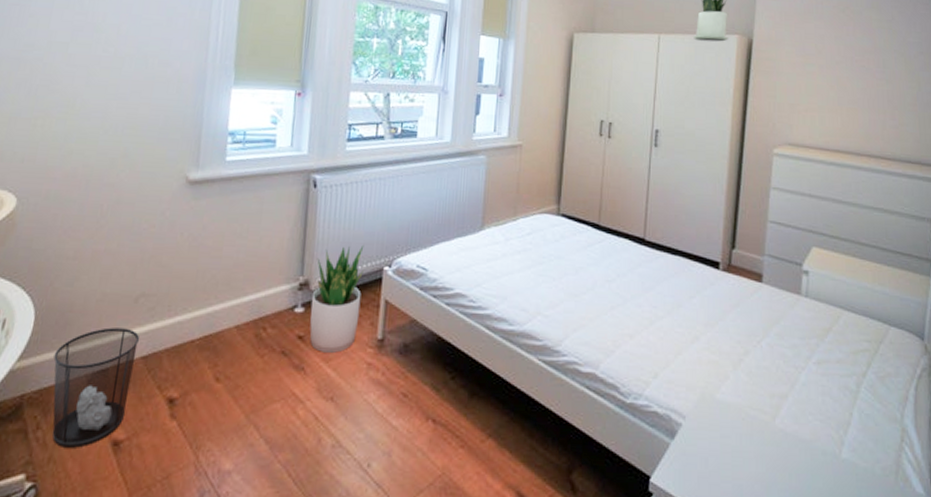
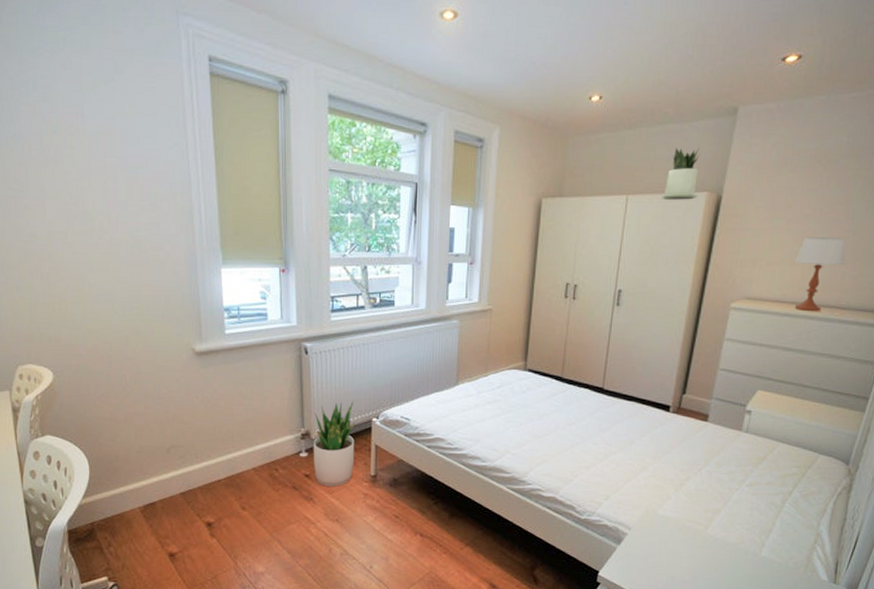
waste bin: present [52,327,140,448] -> none [111,472,177,559]
table lamp: none [833,83,883,162] -> present [794,237,846,312]

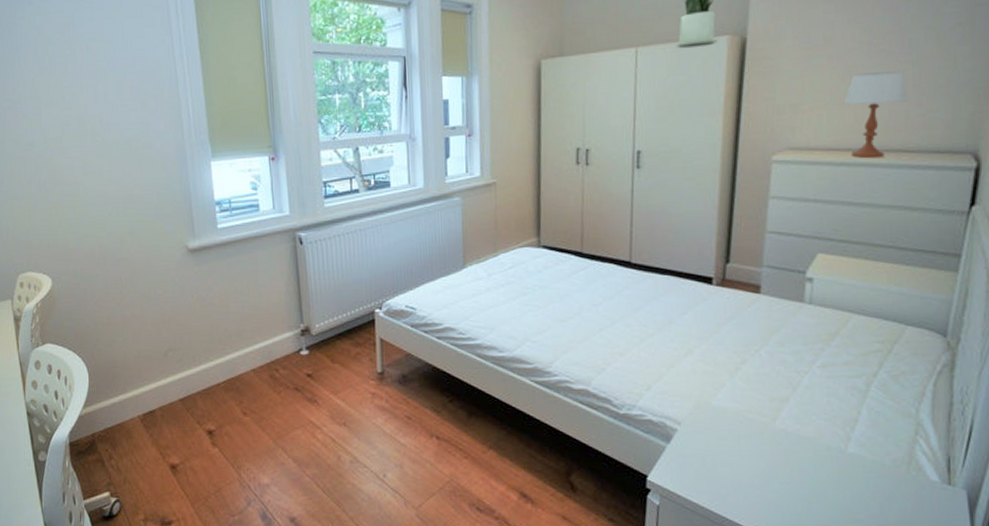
planter: present [313,402,356,487] -> none [313,292,359,386]

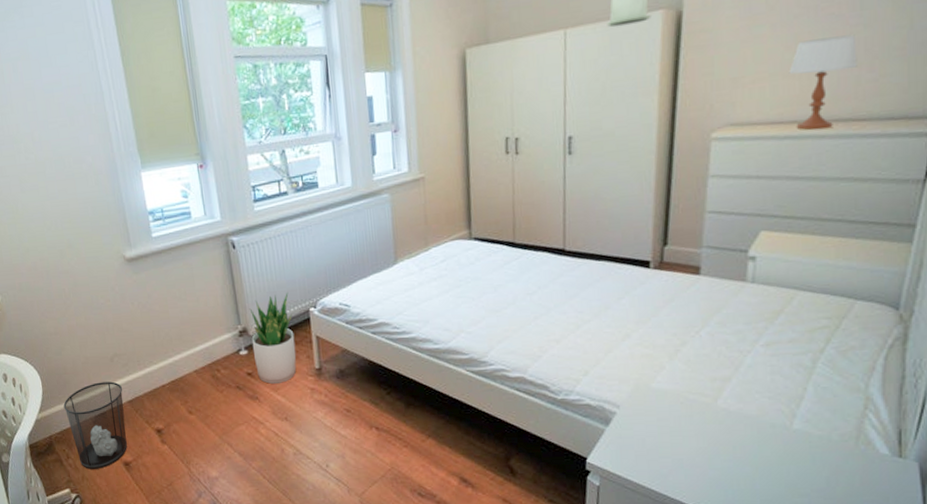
waste bin: none [110,378,175,471] -> present [63,381,127,469]
planter: none [313,292,359,386] -> present [249,293,297,384]

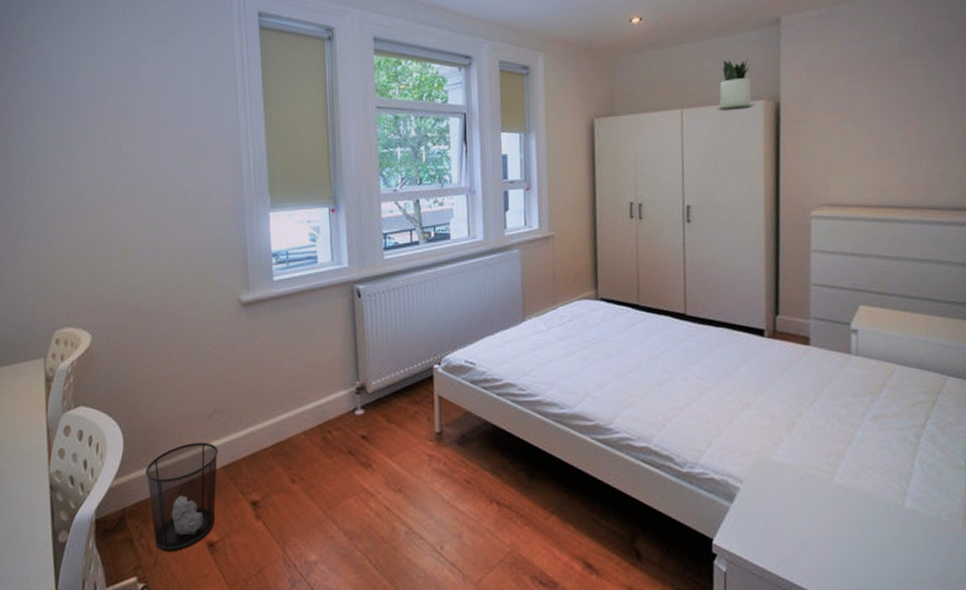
planter: present [249,293,297,384] -> none [369,347,416,449]
table lamp: present [788,34,858,130] -> none [870,135,925,215]

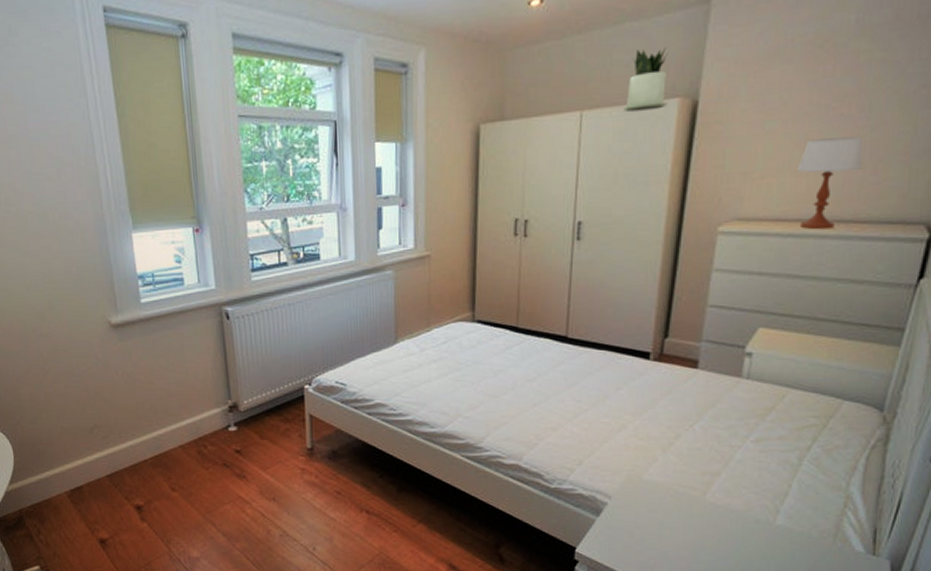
waste bin: present [145,442,219,552] -> none [36,454,104,546]
table lamp: none [870,135,925,215] -> present [796,136,863,230]

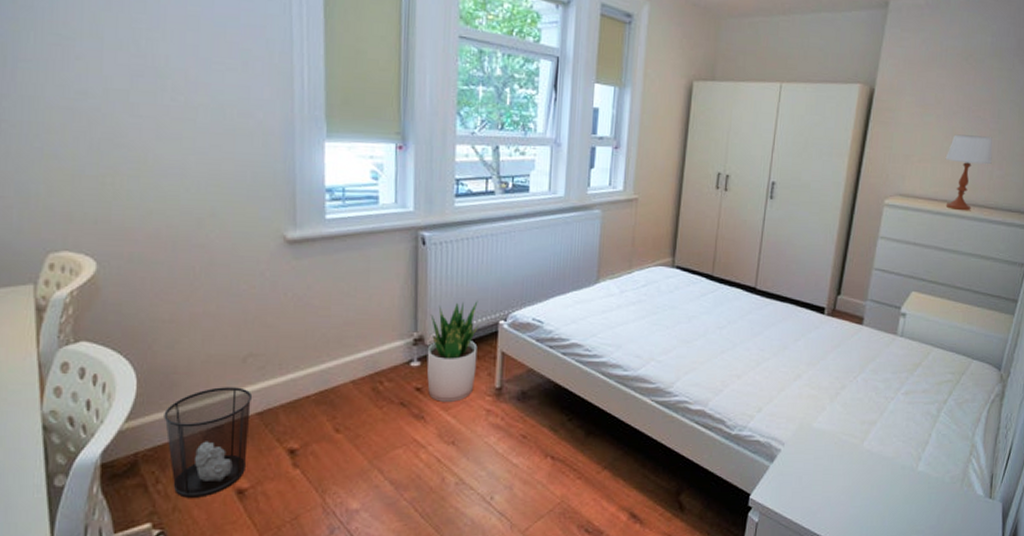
waste bin: none [36,454,104,546] -> present [164,387,253,498]
planter: none [241,368,288,462] -> present [426,301,480,402]
planter: present [622,48,668,113] -> none [814,37,854,92]

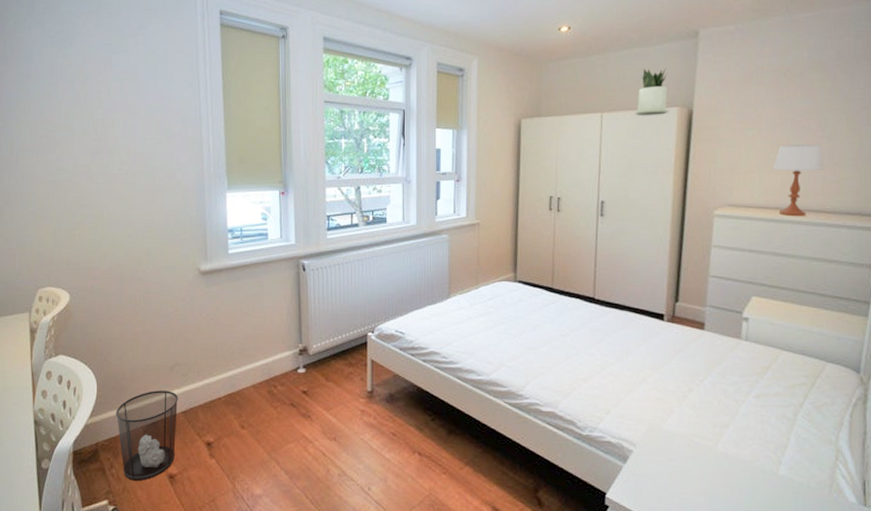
planter: present [426,301,480,402] -> none [310,316,352,403]
planter: none [814,37,854,92] -> present [634,68,669,116]

